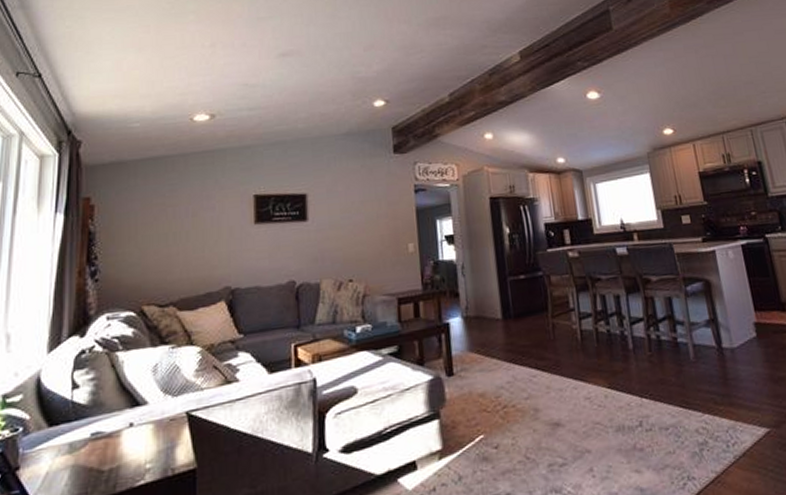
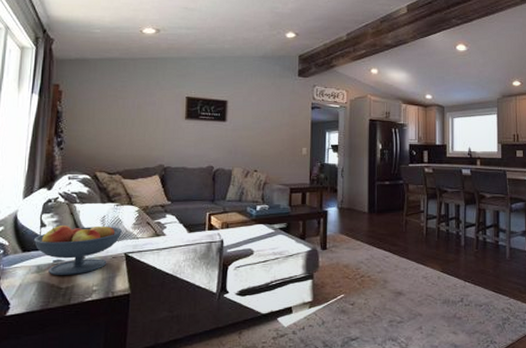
fruit bowl: none [63,373,182,454] -> present [33,223,123,275]

